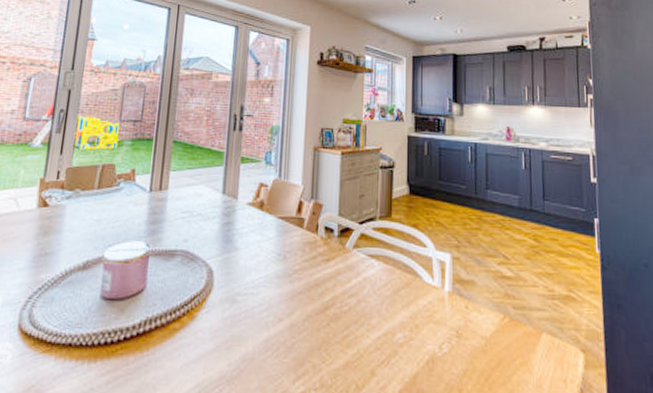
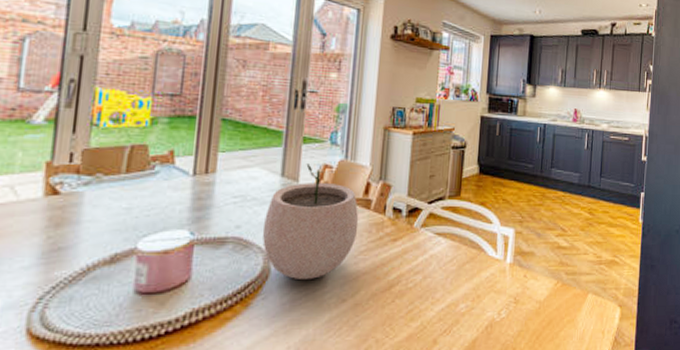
plant pot: none [206,182,293,297] -> present [262,163,359,281]

